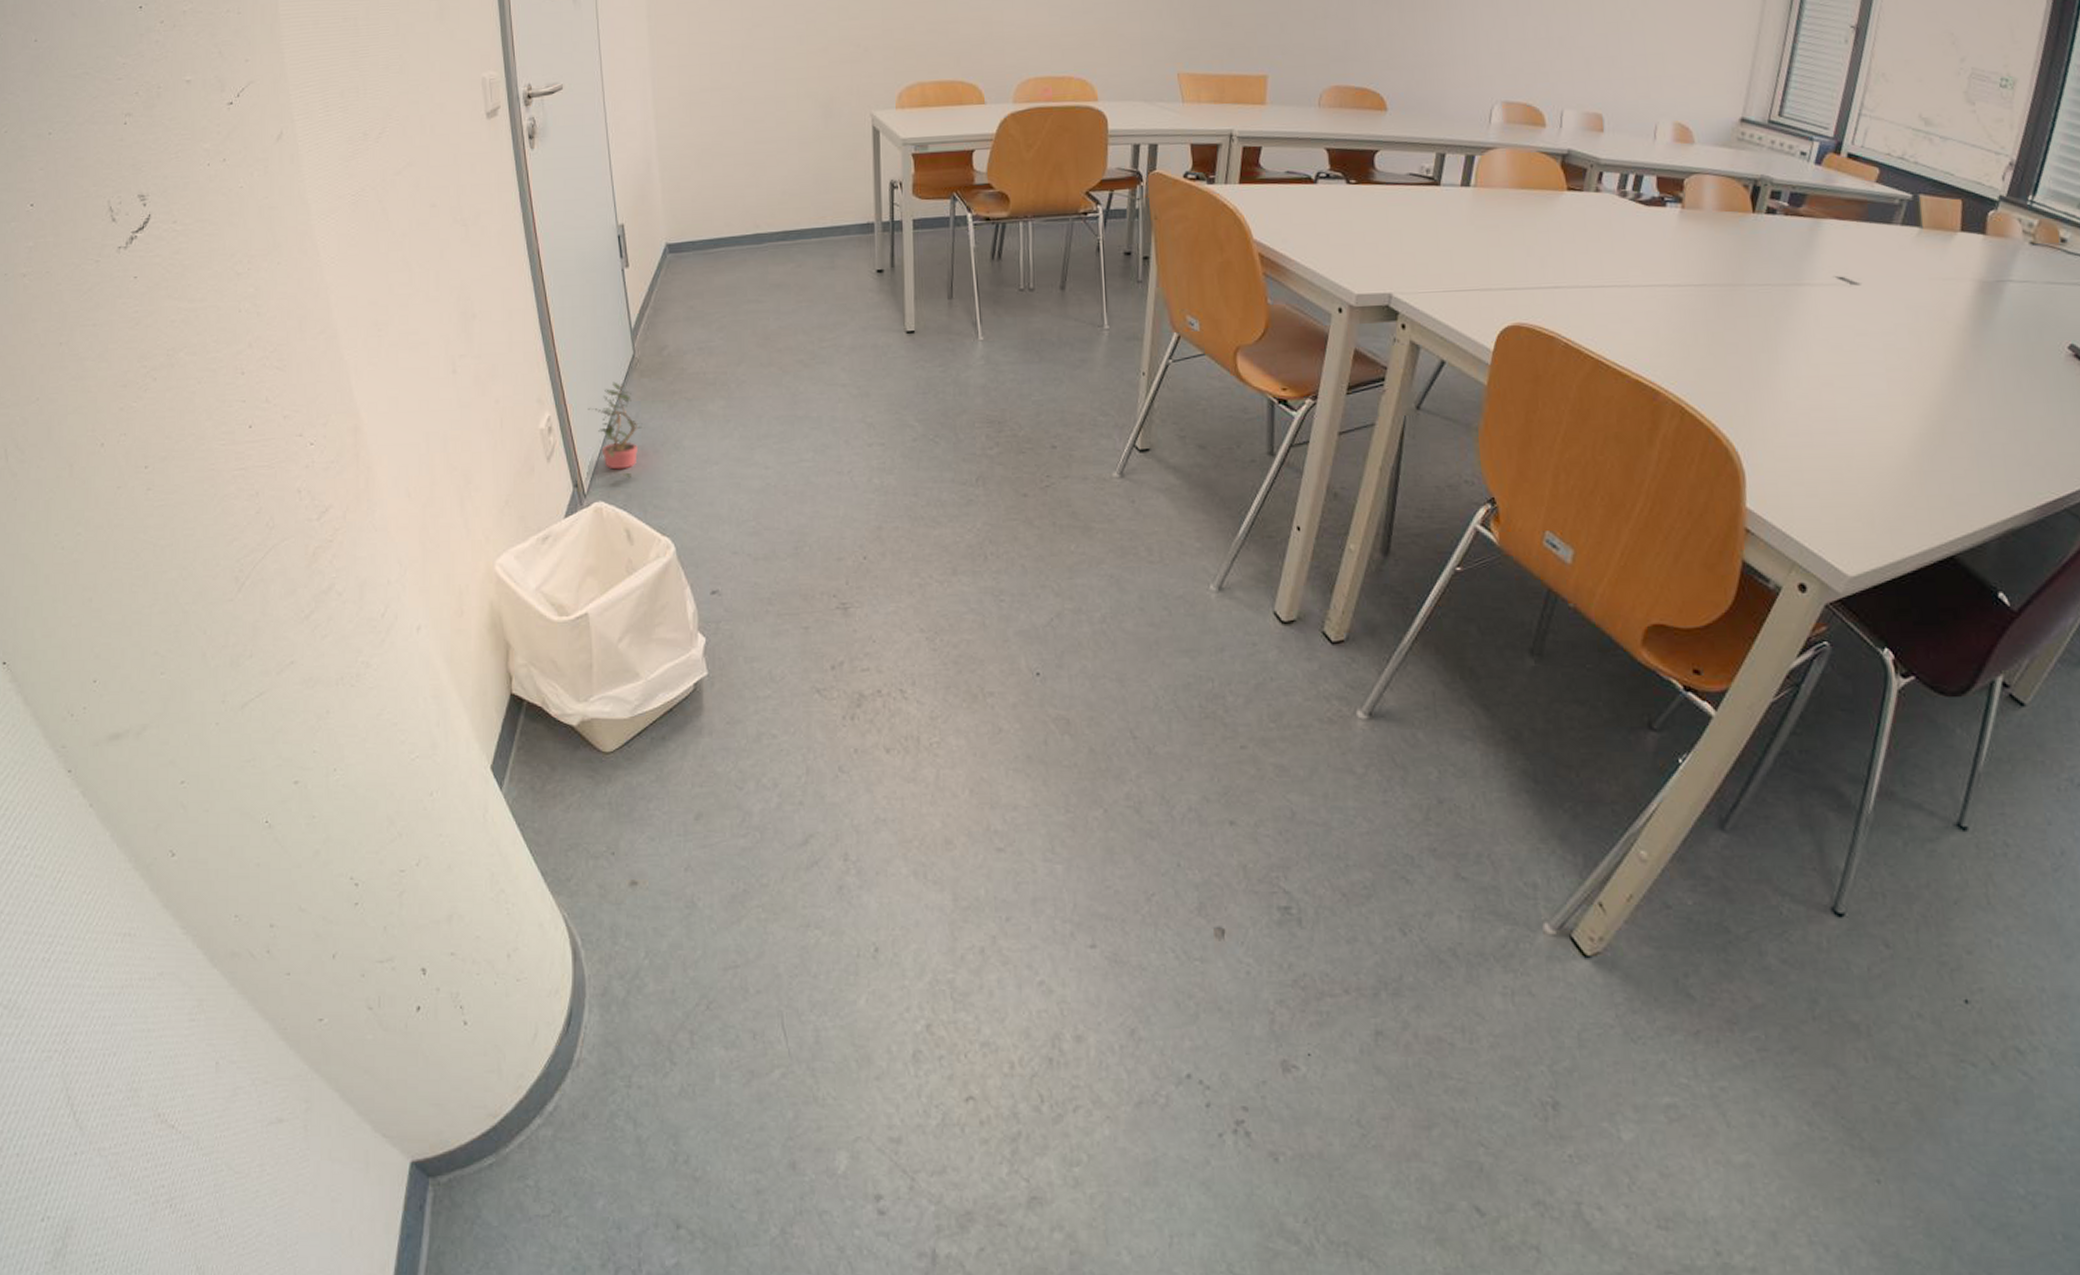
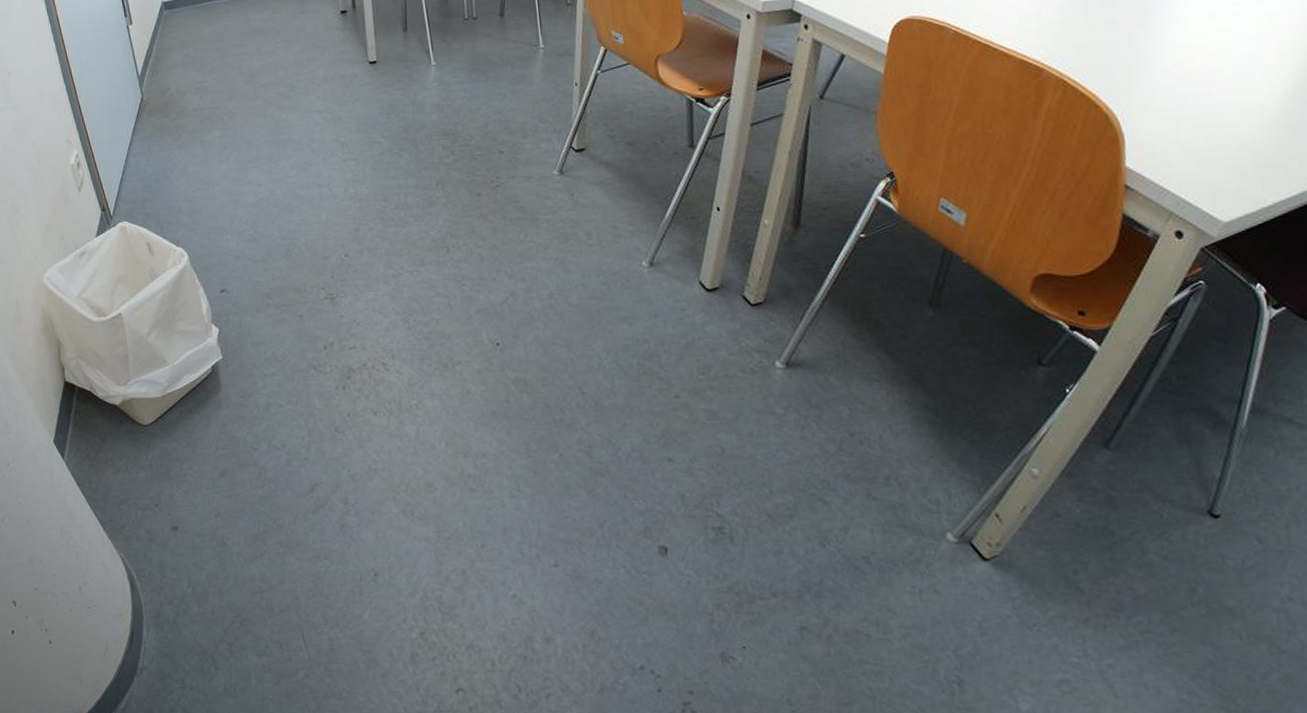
potted plant: present [587,381,645,479] -> none [108,121,156,201]

